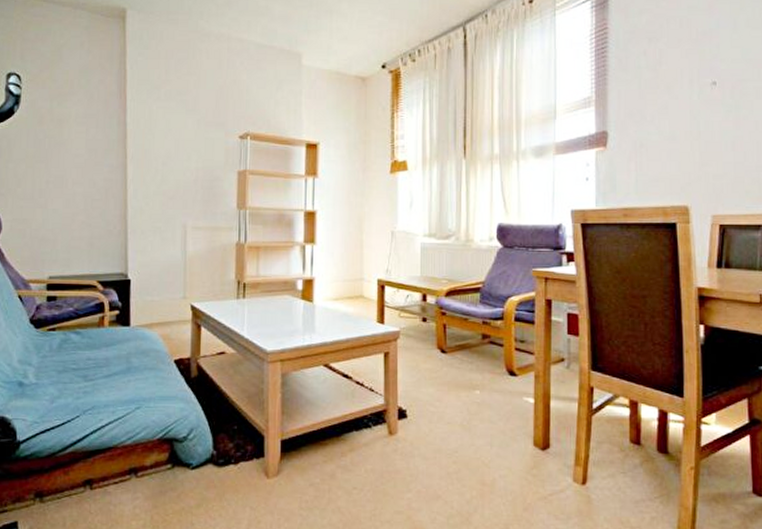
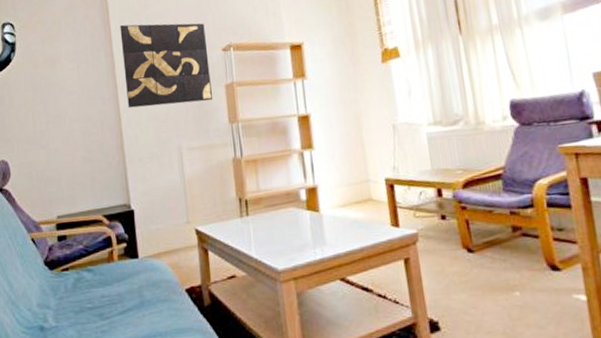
wall art: none [136,95,225,185] -> present [120,23,212,108]

